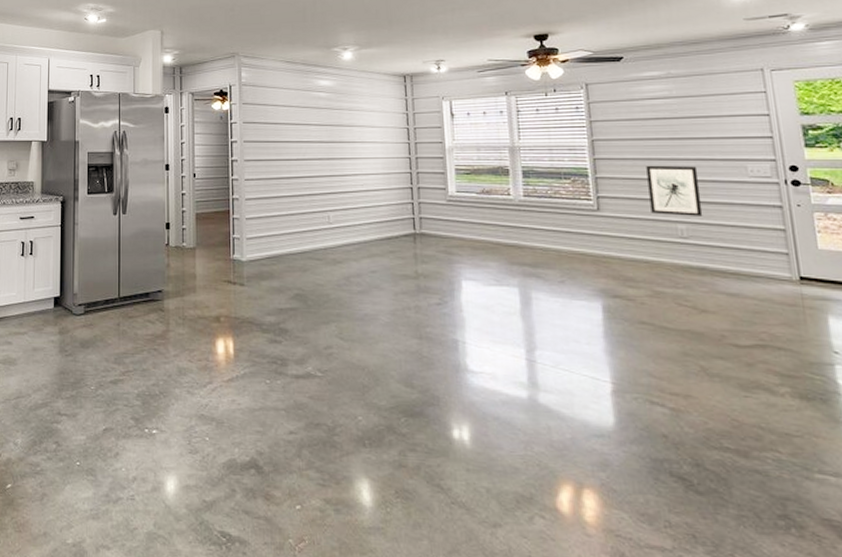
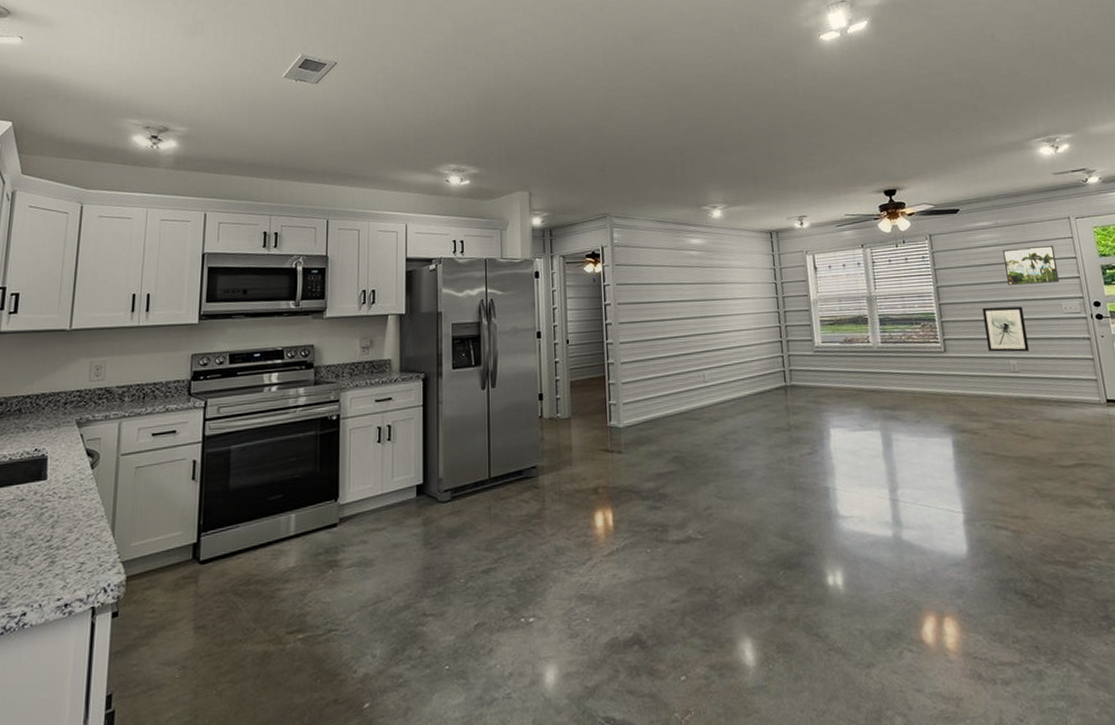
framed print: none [674,99,746,143] -> present [1002,245,1060,286]

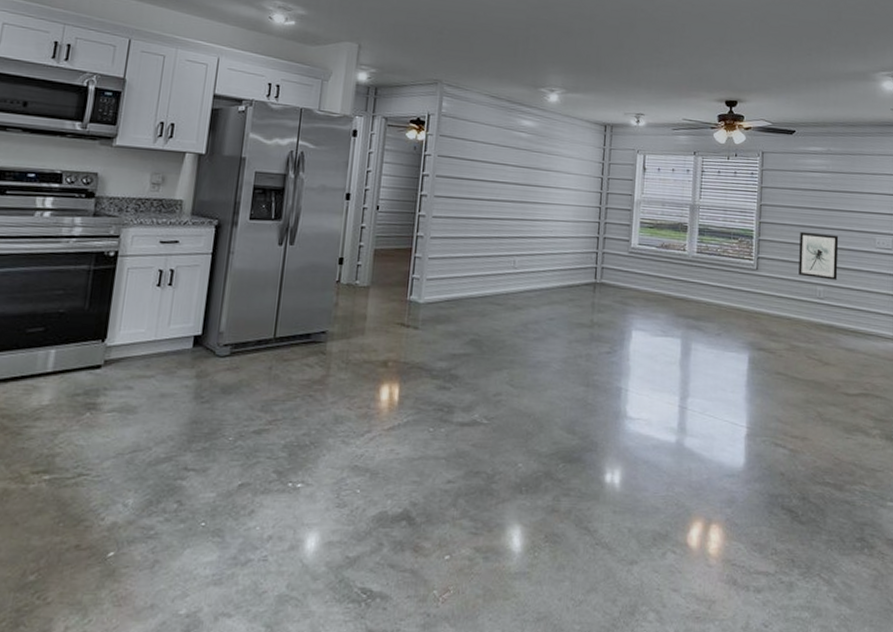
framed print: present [1002,245,1060,286] -> none [828,177,879,218]

